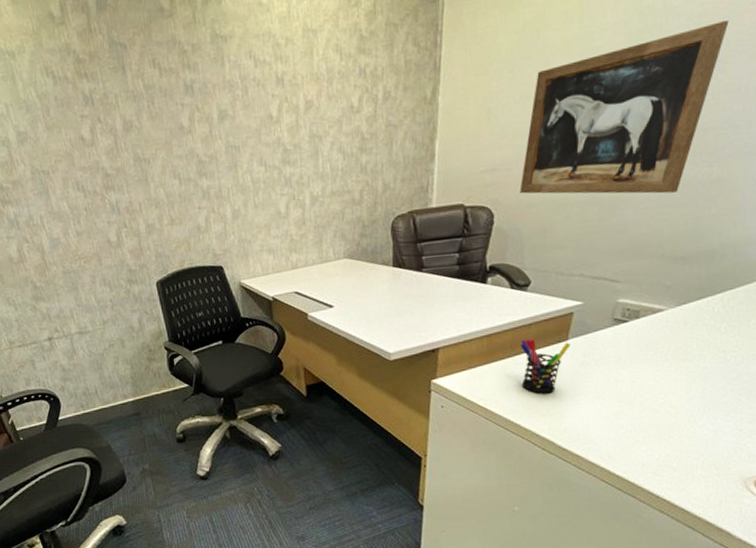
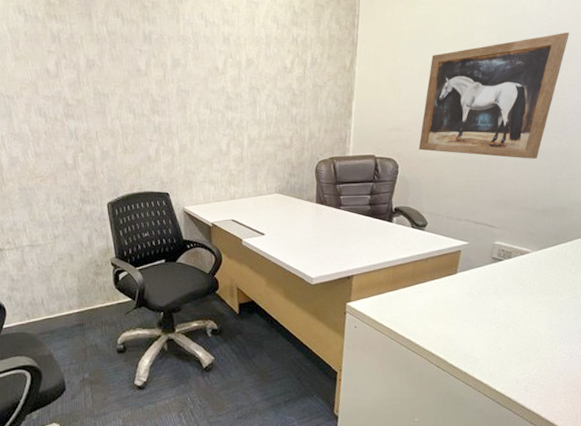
pen holder: present [521,338,571,394] -> none [419,270,459,319]

